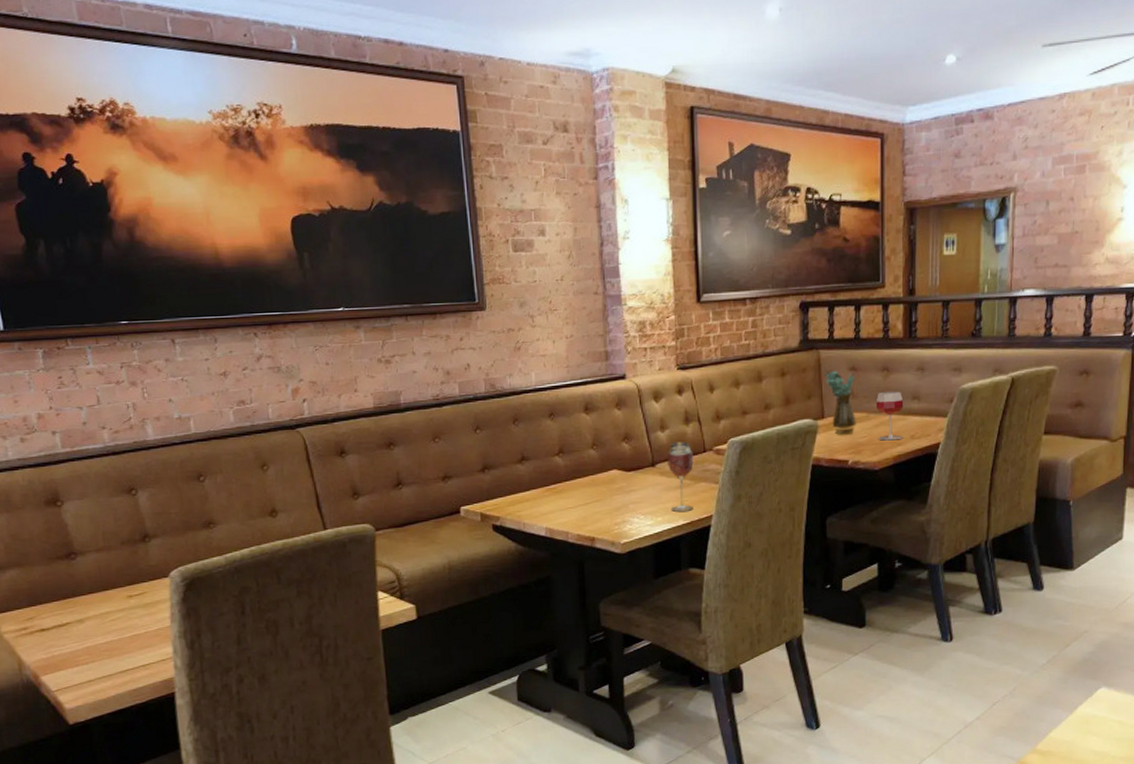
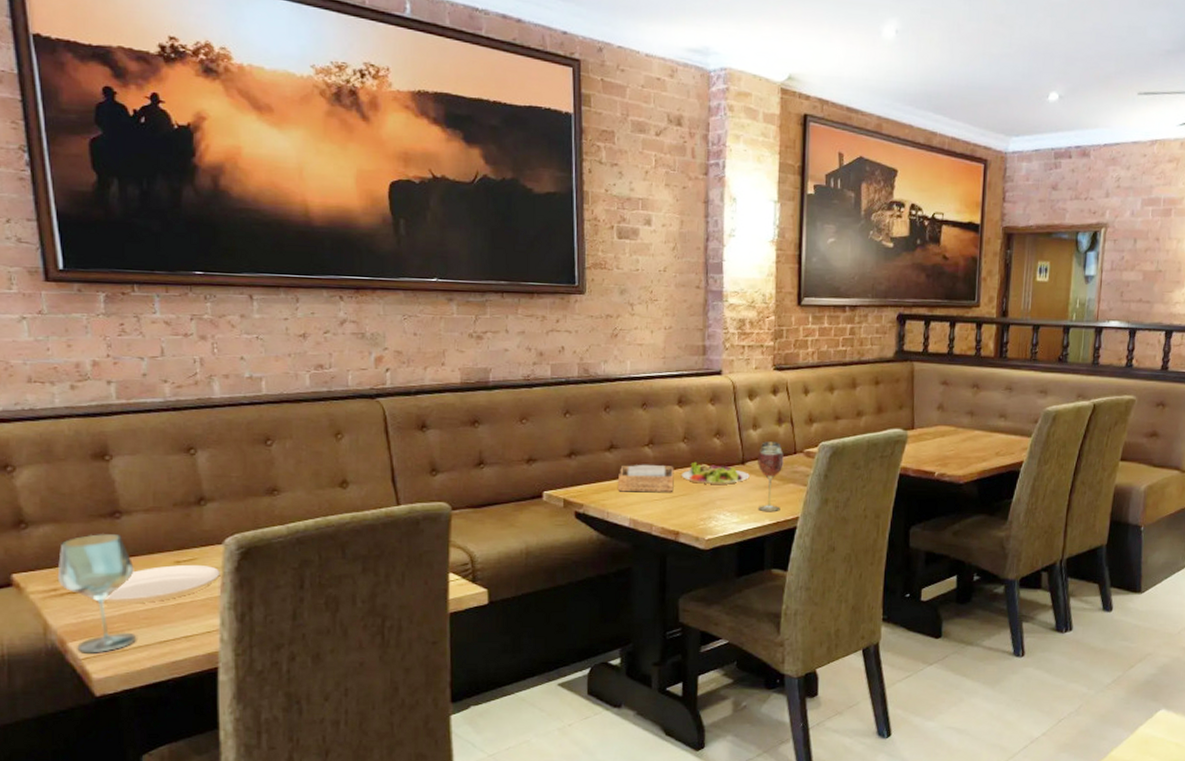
wine glass: none [25,574,100,686] -> present [57,534,136,653]
plate: none [68,597,169,639] -> present [104,564,220,604]
napkin holder: none [532,473,587,502] -> present [618,464,674,493]
salad plate: none [592,467,661,489] -> present [681,461,750,484]
vase: present [825,368,856,436] -> none [917,380,946,448]
wineglass: present [875,391,904,441] -> none [964,407,991,456]

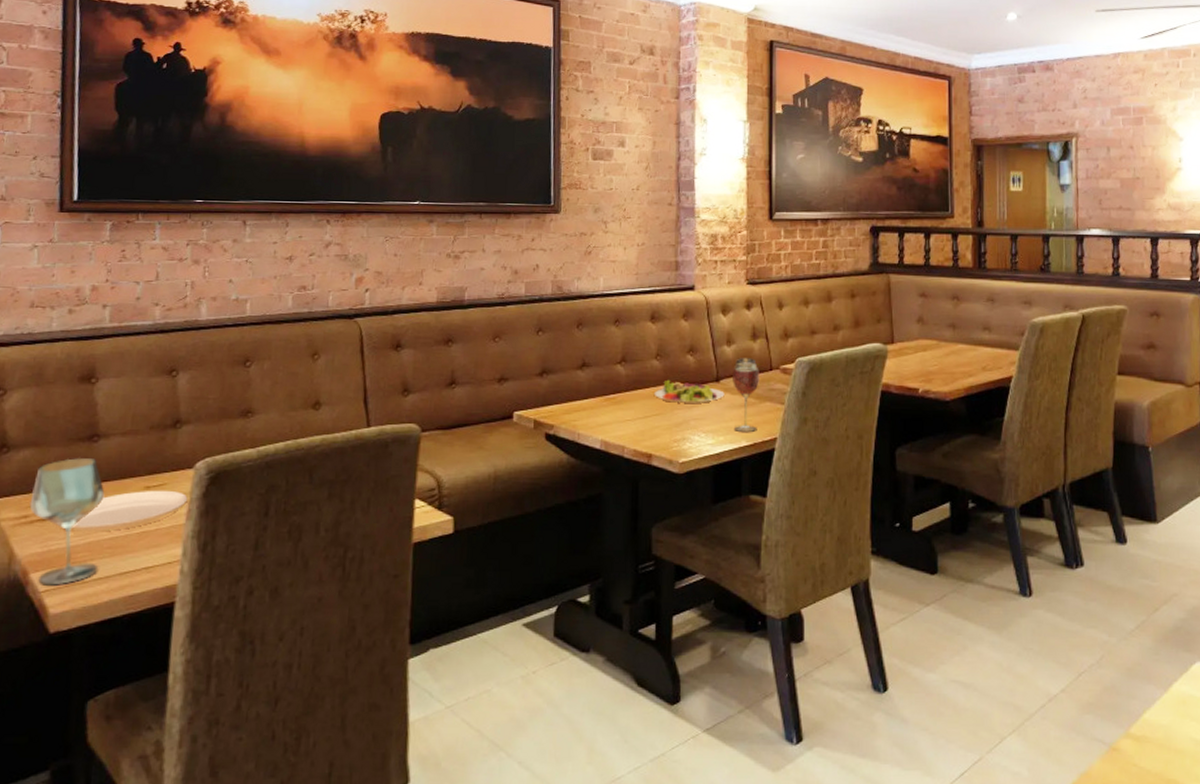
napkin holder: present [618,464,674,493] -> none [590,382,647,413]

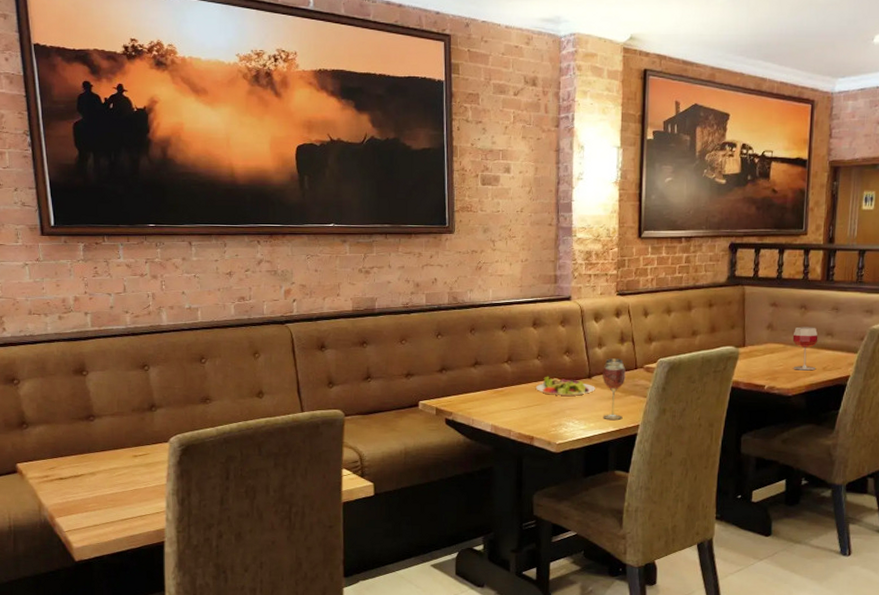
wine glass: present [29,458,105,586] -> none [48,433,104,527]
plate: present [71,490,188,532] -> none [82,458,166,489]
wineglass: none [946,320,975,371] -> present [792,326,819,371]

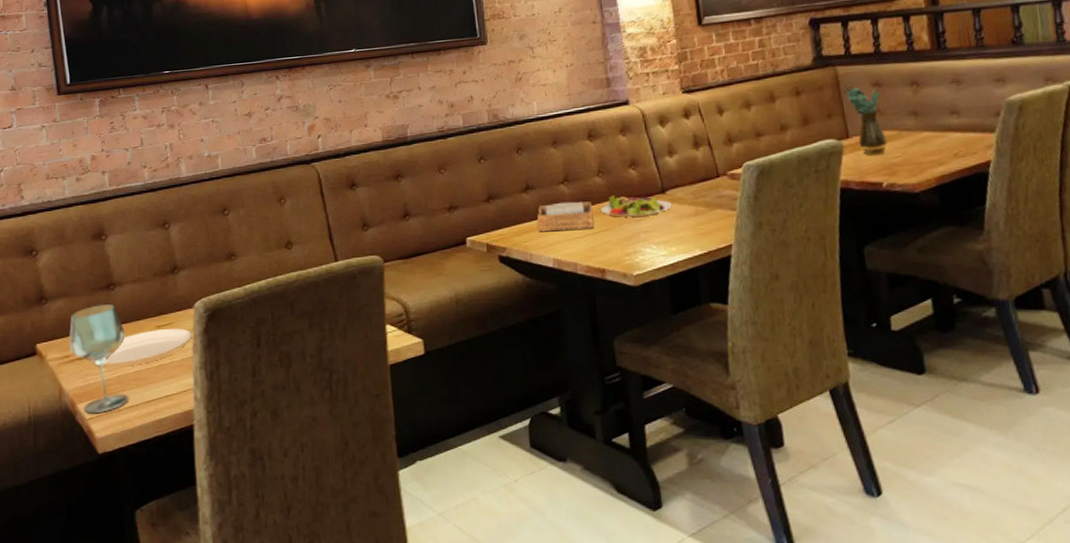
wine glass: none [48,433,104,527] -> present [69,304,128,414]
plate: none [82,458,166,489] -> present [103,328,192,367]
napkin holder: none [482,378,530,403] -> present [537,201,594,232]
wineglass: present [602,358,626,421] -> none [678,166,711,242]
vase: none [748,302,775,364] -> present [844,84,888,157]
wineglass: present [792,326,819,371] -> none [907,106,944,161]

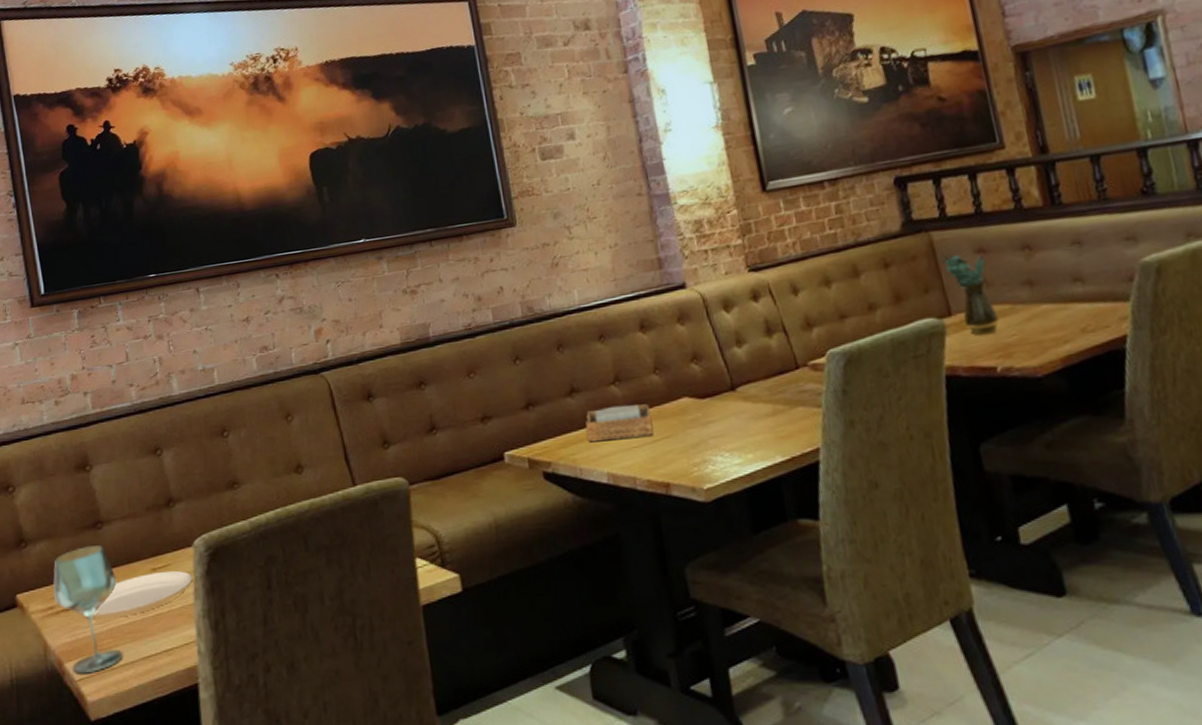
salad plate: present [600,195,672,217] -> none [659,394,745,421]

